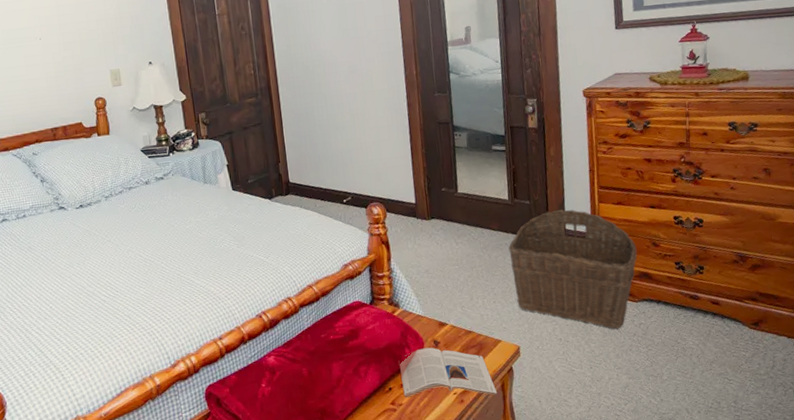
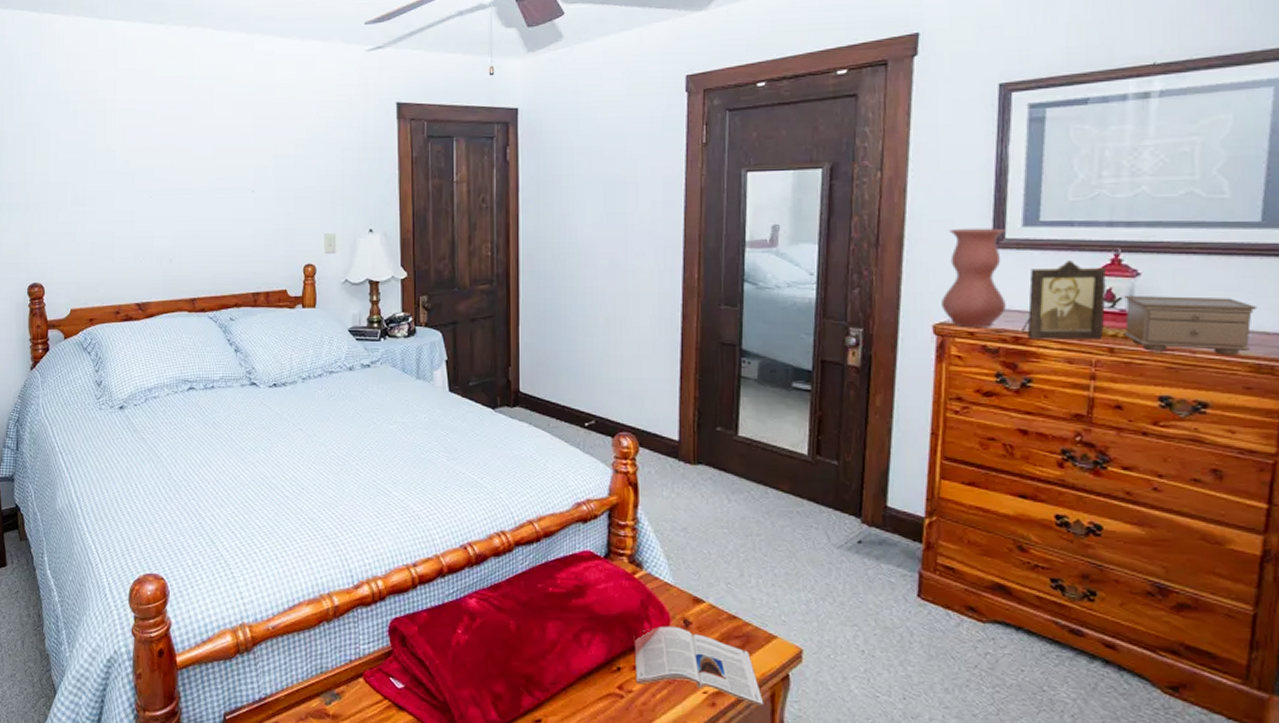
wicker basket: present [508,209,638,329] -> none [801,479,992,653]
vase: none [586,14,629,90] -> present [941,228,1006,328]
photo frame: none [640,33,691,93] -> present [1022,261,1107,340]
jewelry box: none [701,48,780,92] -> present [1124,296,1258,355]

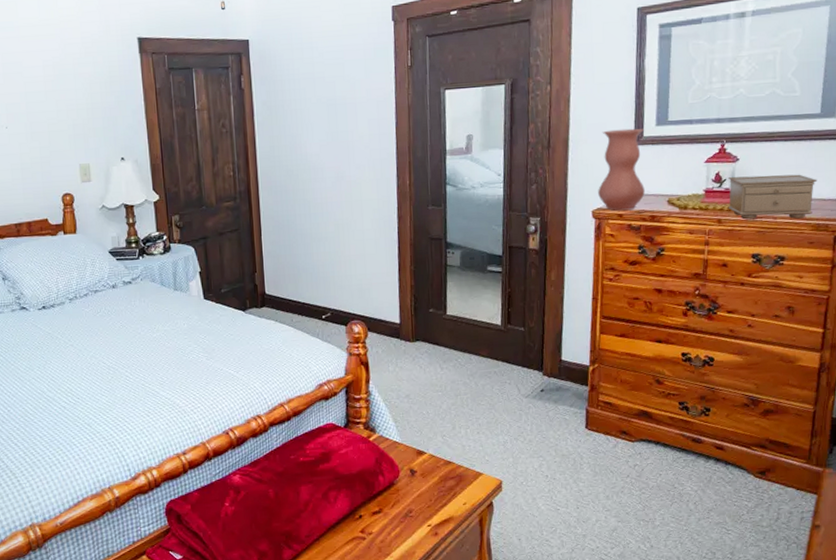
magazine: present [633,626,765,707] -> none [371,476,475,531]
photo frame: present [1022,261,1107,340] -> none [657,152,716,217]

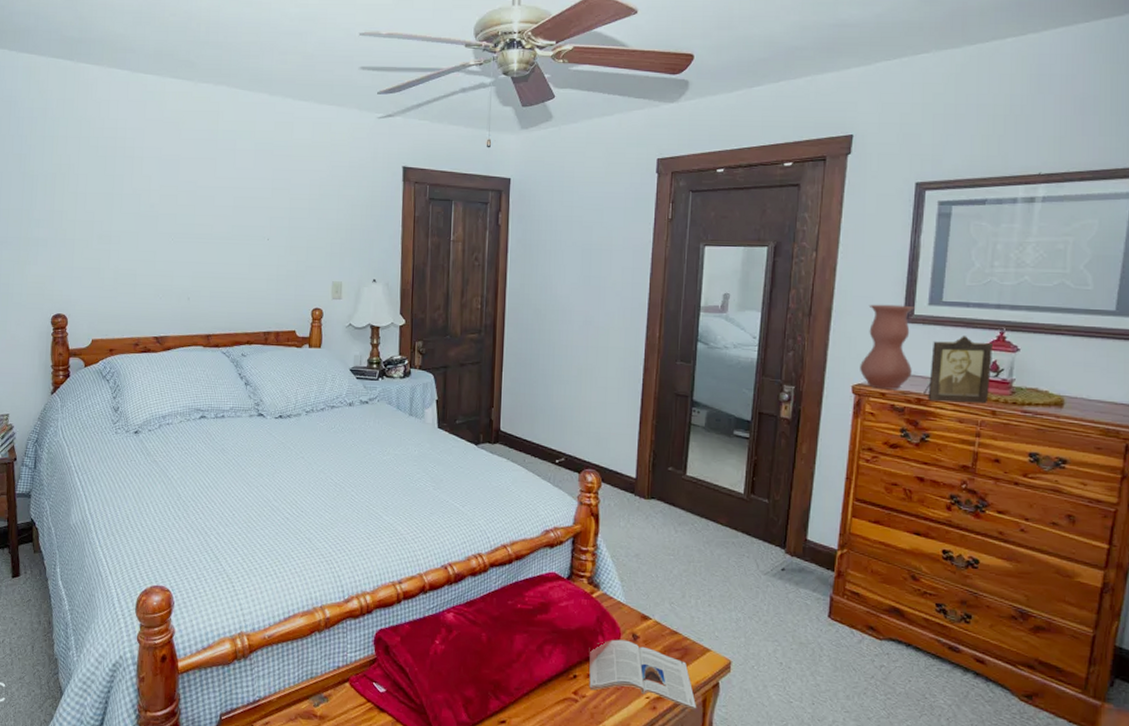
magazine: none [371,476,475,531] -> present [589,639,697,711]
photo frame: none [657,152,716,217] -> present [924,336,994,404]
jewelry box: present [728,174,818,220] -> none [1004,368,1109,421]

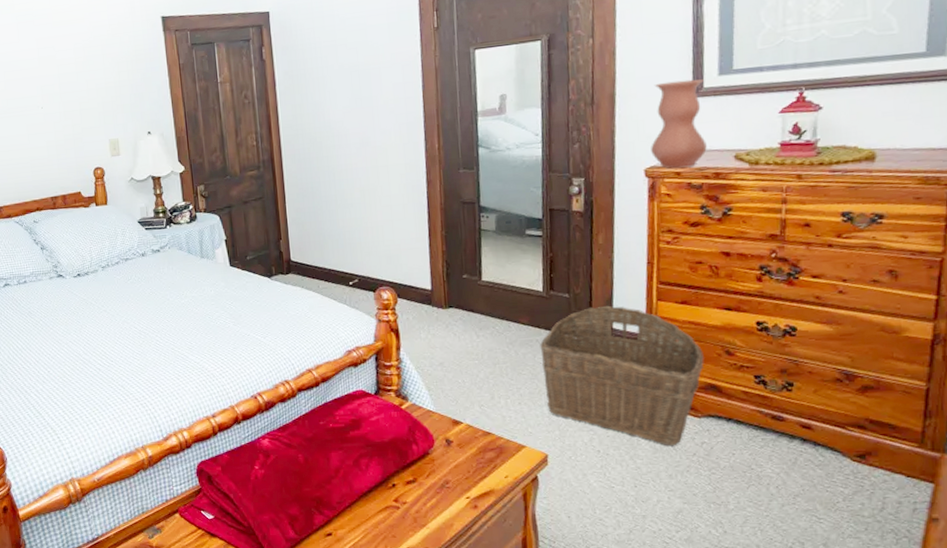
magazine: present [589,639,697,711] -> none [404,445,518,505]
wicker basket: none [735,516,891,665] -> present [540,305,704,445]
photo frame: present [924,336,994,404] -> none [721,102,794,174]

